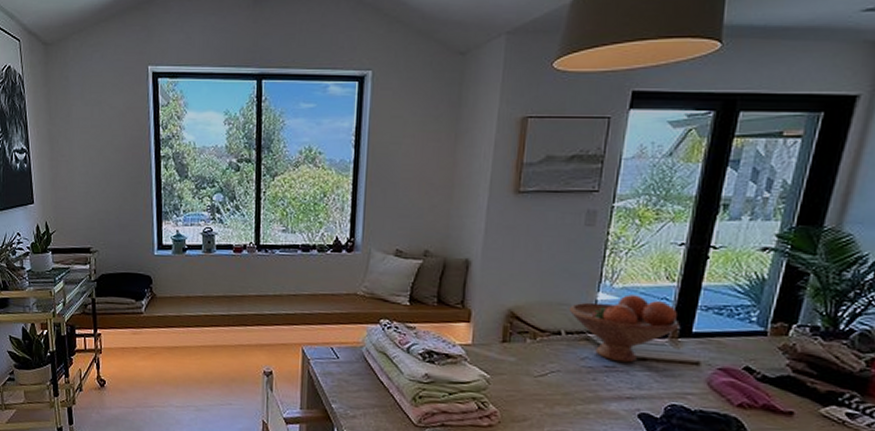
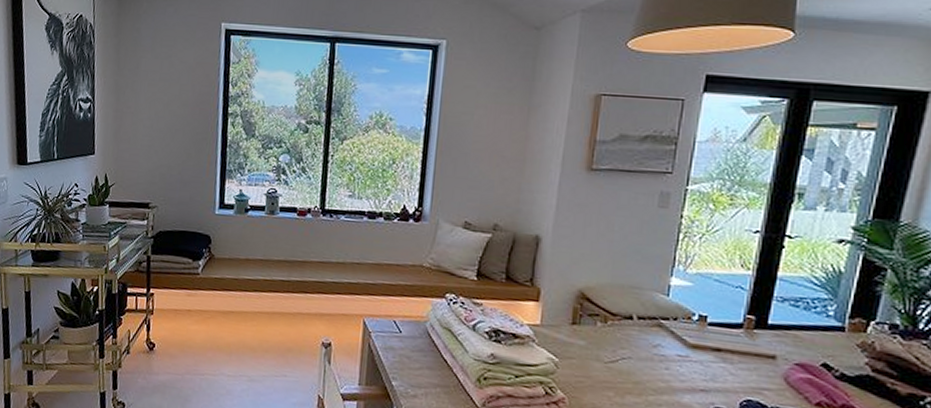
fruit bowl: present [568,294,680,363] -> none [640,281,755,353]

